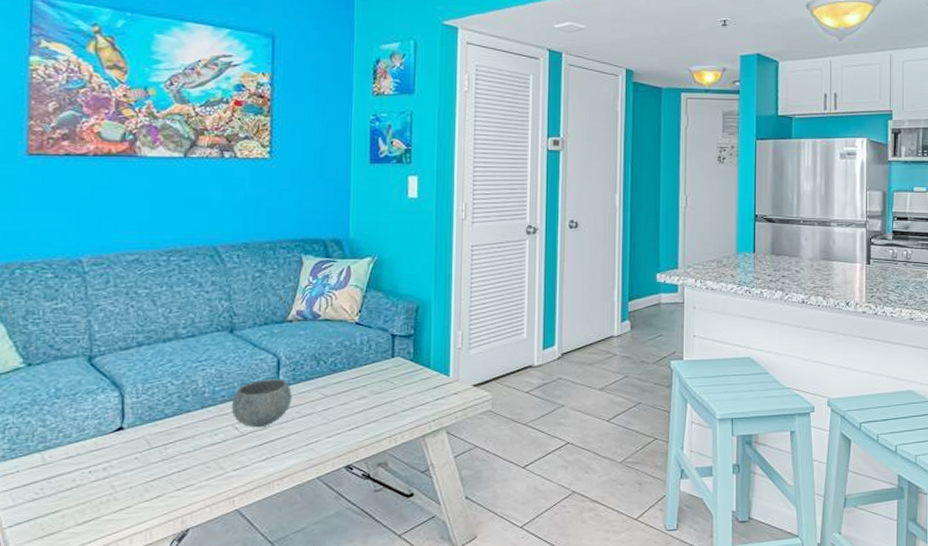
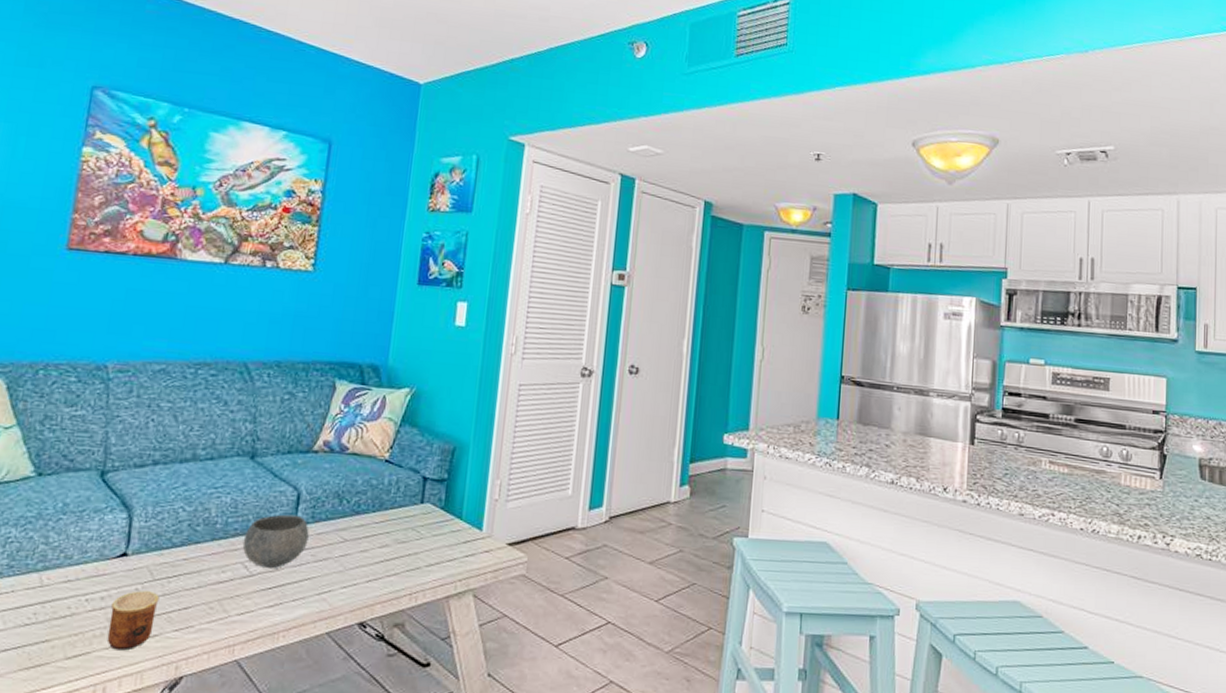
cup: none [114,458,159,513] -> present [107,590,160,651]

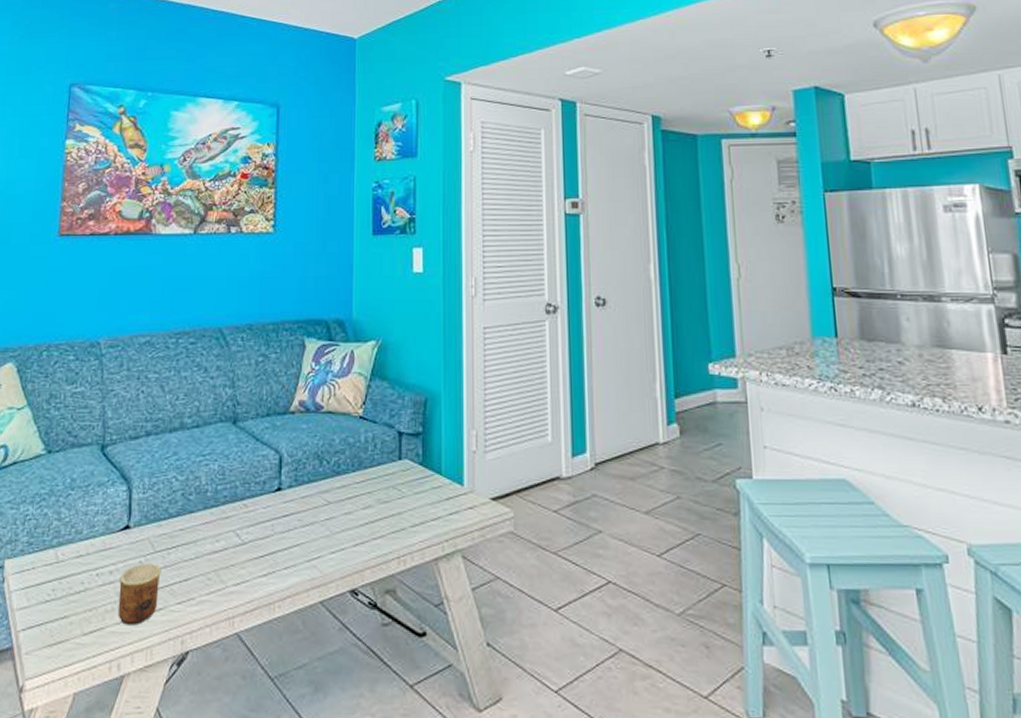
bowl: present [242,514,309,568] -> none [233,479,294,535]

